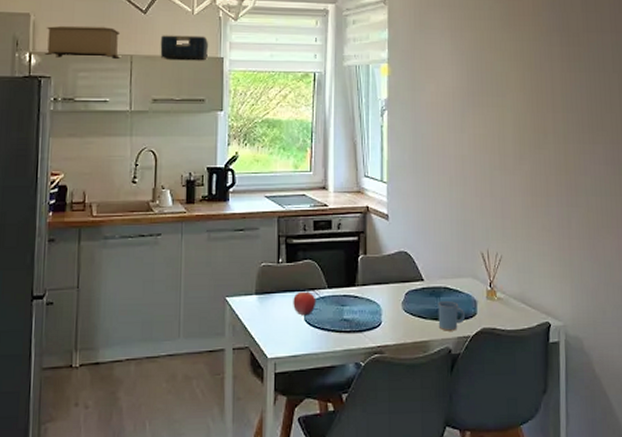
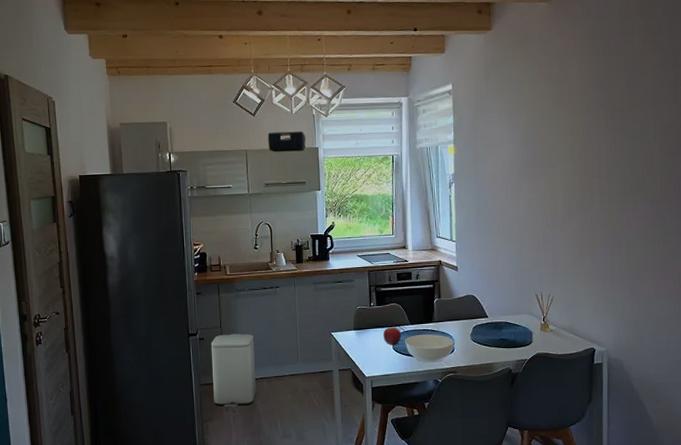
decorative box: present [44,25,120,60] -> none [180,128,237,155]
pedal bin: none [59,297,122,402] -> present [210,333,256,407]
bowl: none [319,302,382,340] -> present [404,334,454,363]
mug: present [438,301,466,331] -> none [500,333,523,356]

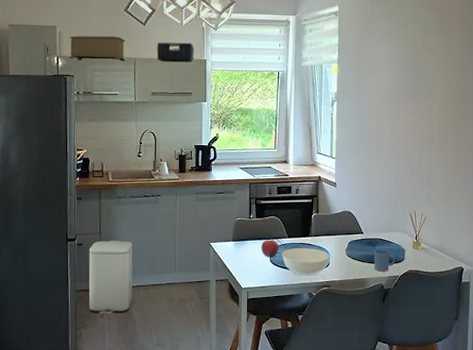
decorative box: none [180,128,237,155] -> present [68,35,126,62]
mug: none [500,333,523,356] -> present [374,249,396,272]

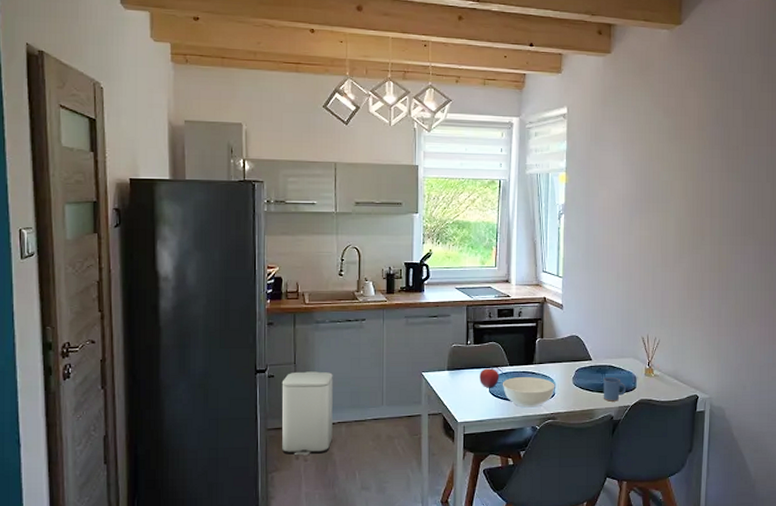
decorative box: present [68,35,126,62] -> none [257,134,325,166]
basket: present [157,42,194,62] -> none [361,144,404,168]

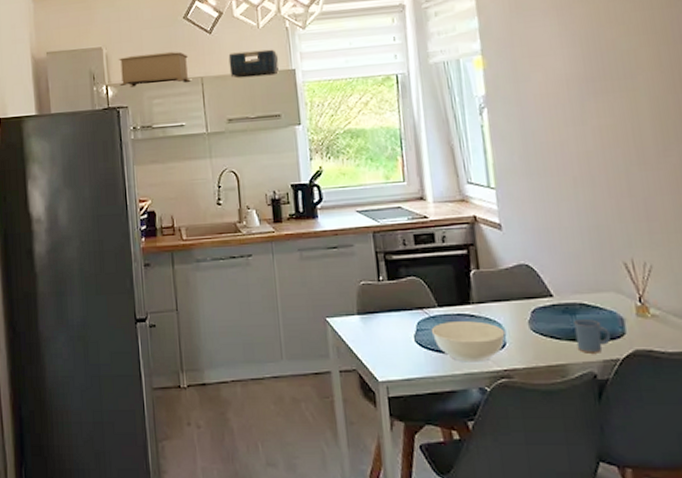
decorative box: none [257,134,325,166] -> present [119,51,191,87]
pedal bin: present [281,371,333,456] -> none [164,319,227,421]
basket: none [361,144,404,168] -> present [228,49,279,79]
fruit: present [479,367,500,388] -> none [399,309,427,337]

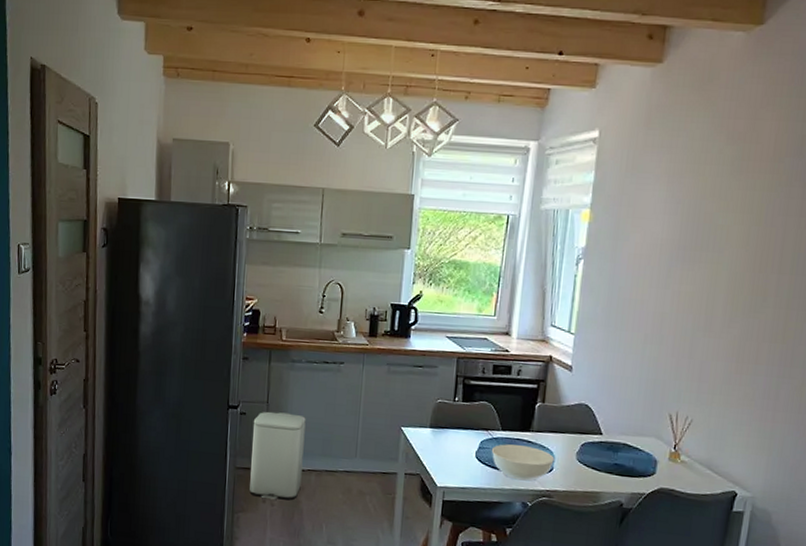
decorative box: present [119,51,191,87] -> none [242,155,313,192]
pedal bin: none [164,319,227,421] -> present [249,411,306,501]
basket: present [228,49,279,79] -> none [351,169,400,197]
mug: present [573,319,611,353] -> none [612,457,644,487]

